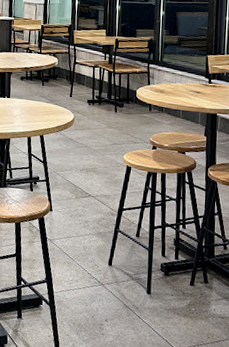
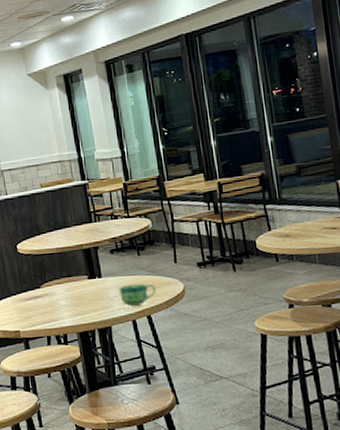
cup: none [22,107,51,126] -> present [119,283,156,307]

